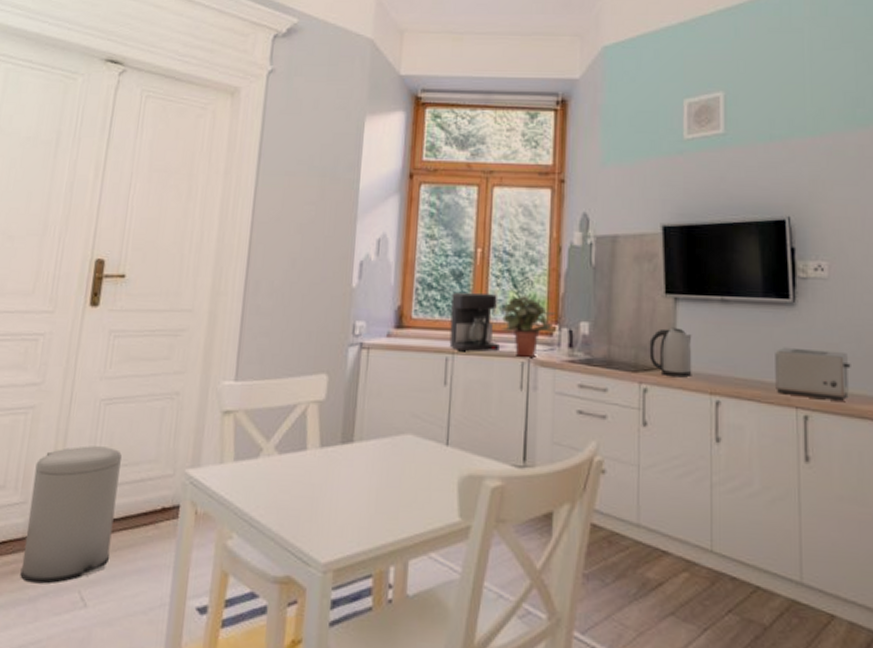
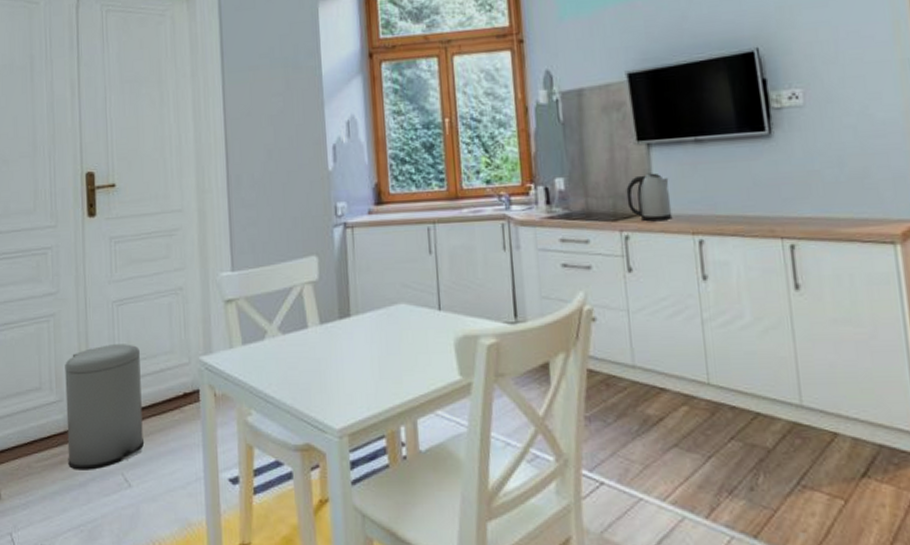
coffee maker: present [449,292,500,353] -> none [426,160,479,221]
potted plant: present [499,294,556,357] -> none [474,158,530,219]
toaster: present [775,347,851,402] -> none [755,177,835,228]

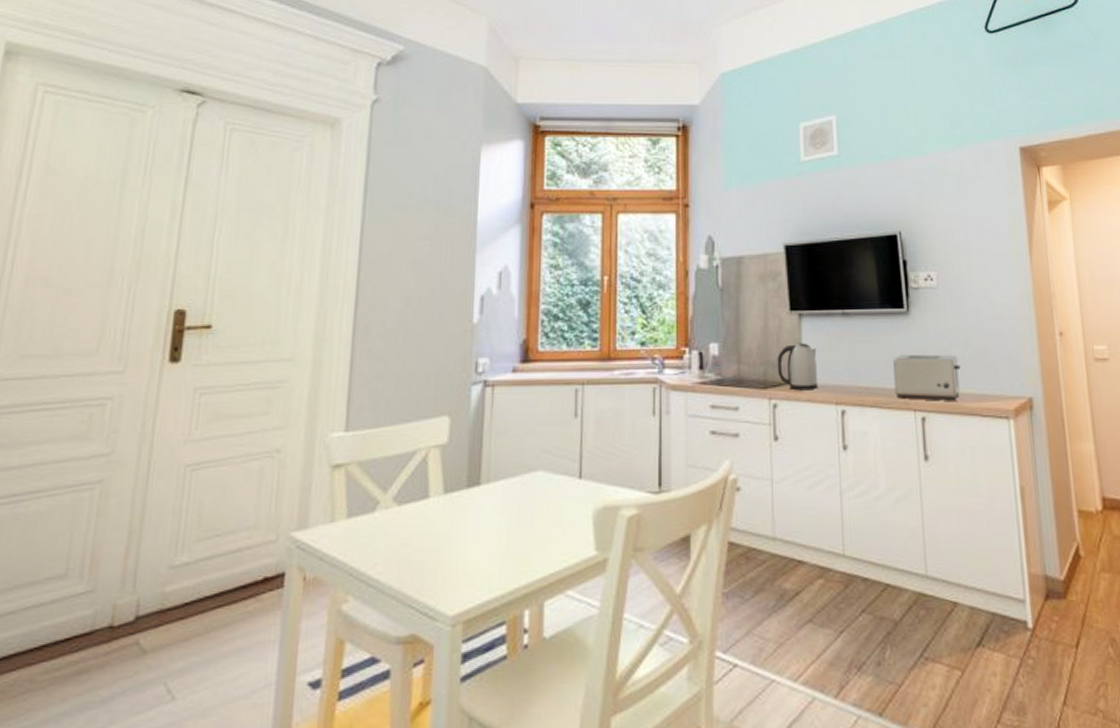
pedal bin: present [65,344,144,470] -> none [89,517,213,682]
toaster: none [755,177,835,228] -> present [893,354,961,402]

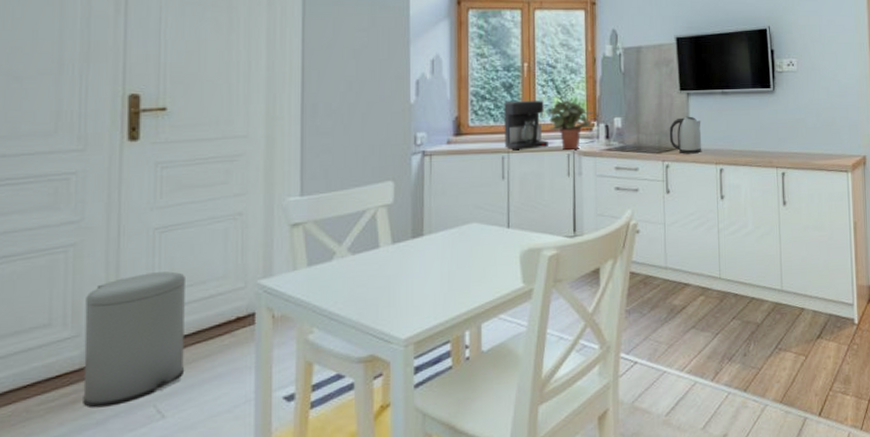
pedal bin: none [89,517,213,682] -> present [83,271,185,408]
coffee maker: none [579,320,630,382] -> present [504,100,548,151]
potted plant: none [629,319,686,382] -> present [546,99,594,150]
toaster: present [893,354,961,402] -> none [761,124,813,161]

